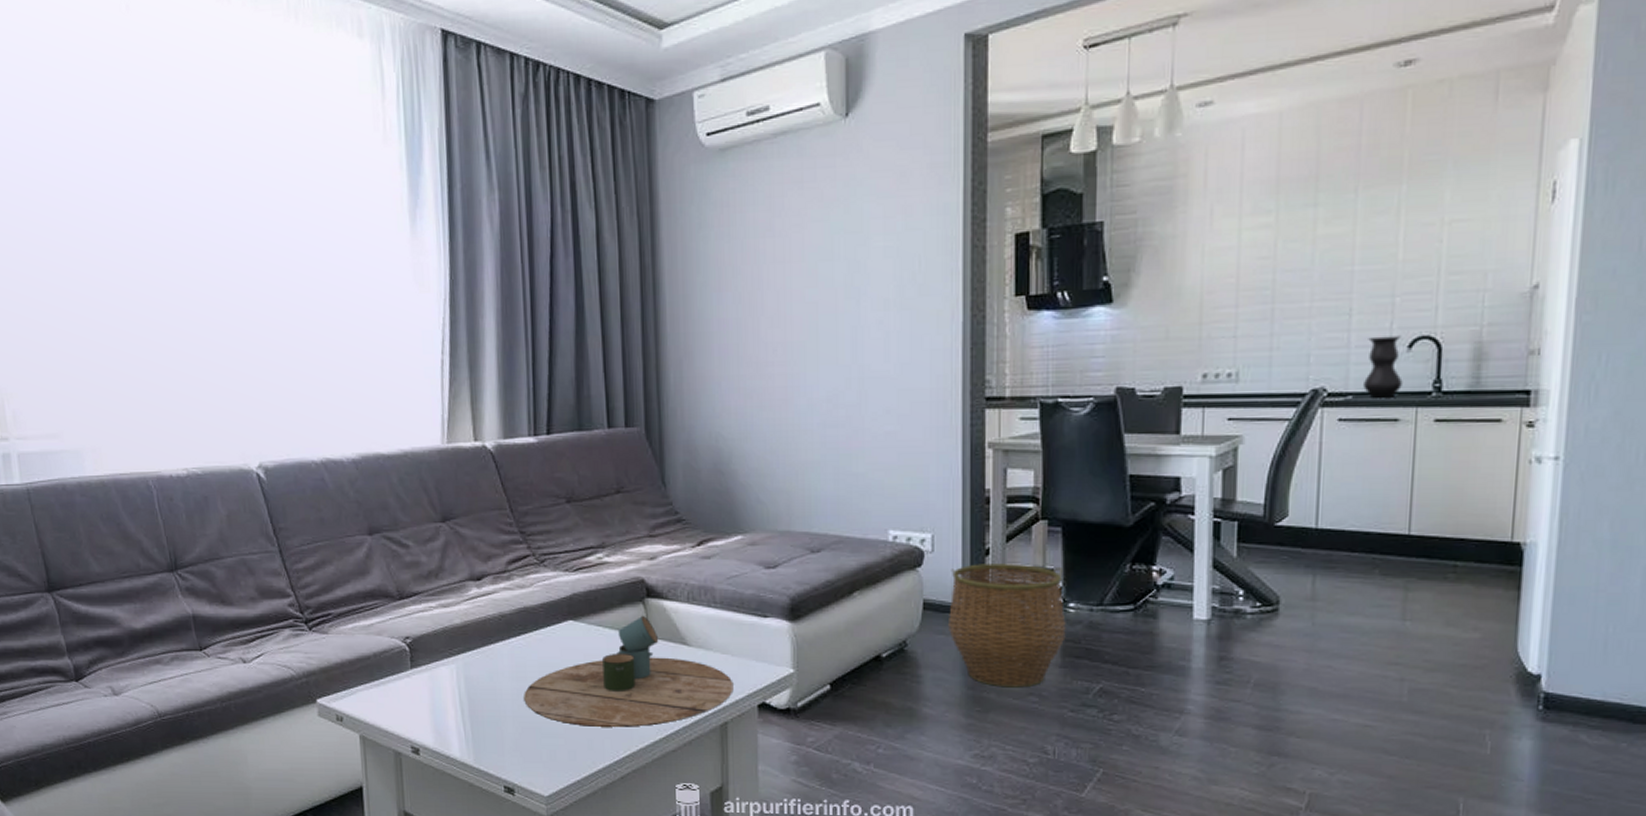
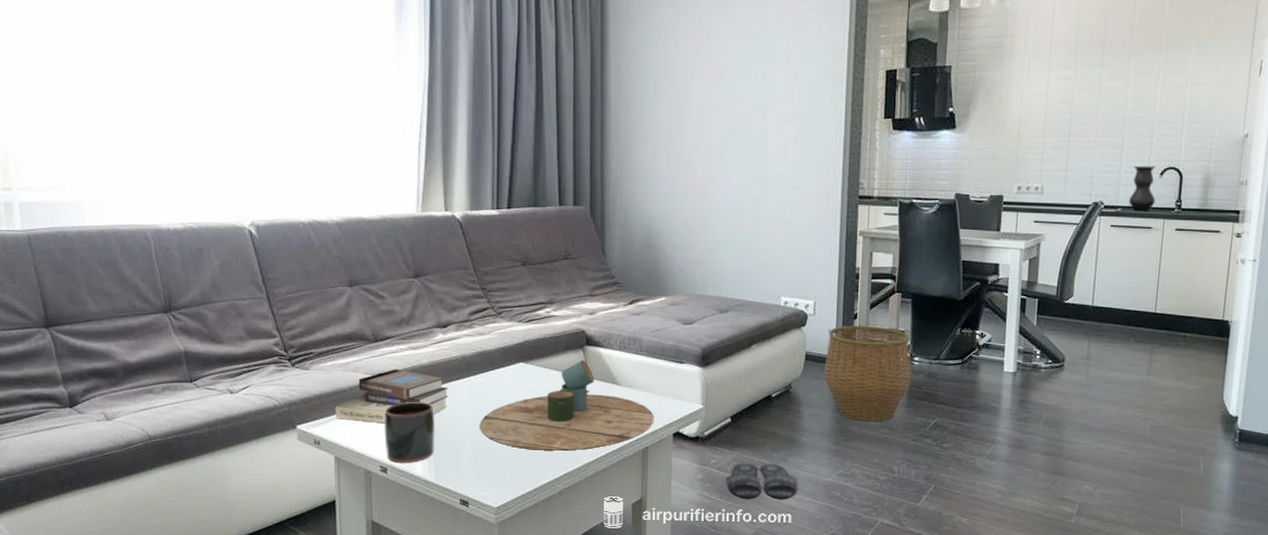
books: none [358,630,487,696] -> present [335,369,449,424]
mug: none [413,669,473,742] -> present [384,401,435,463]
slippers: none [826,740,920,788] -> present [725,462,798,500]

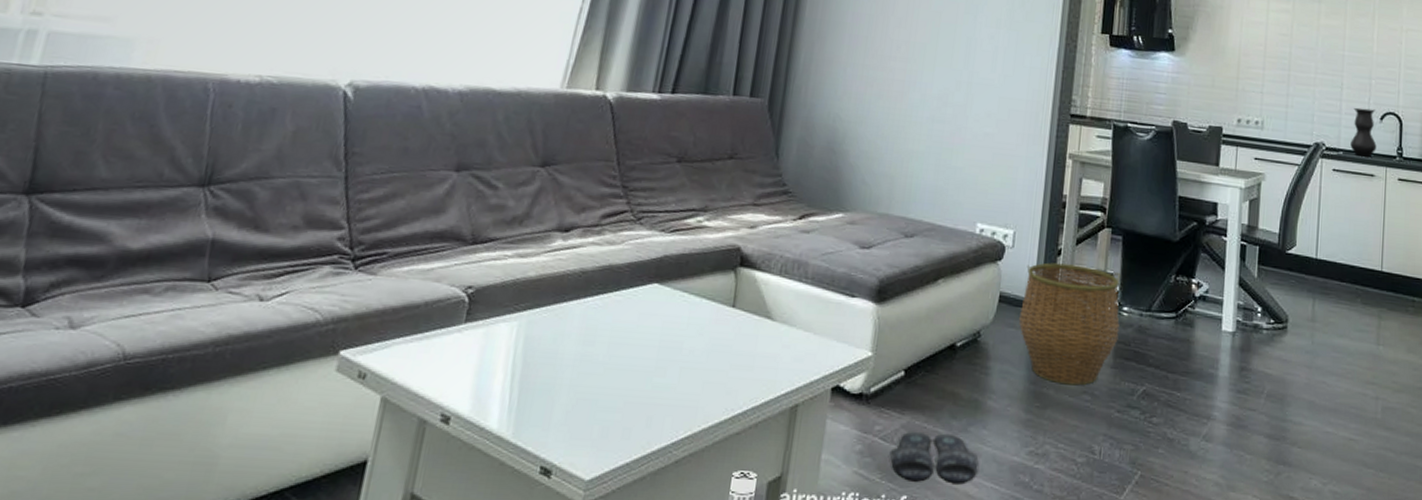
books: present [335,369,449,424] -> none [395,281,556,355]
mug: present [384,401,435,463] -> none [453,325,531,411]
decorative tray: present [480,359,654,451] -> none [586,284,811,405]

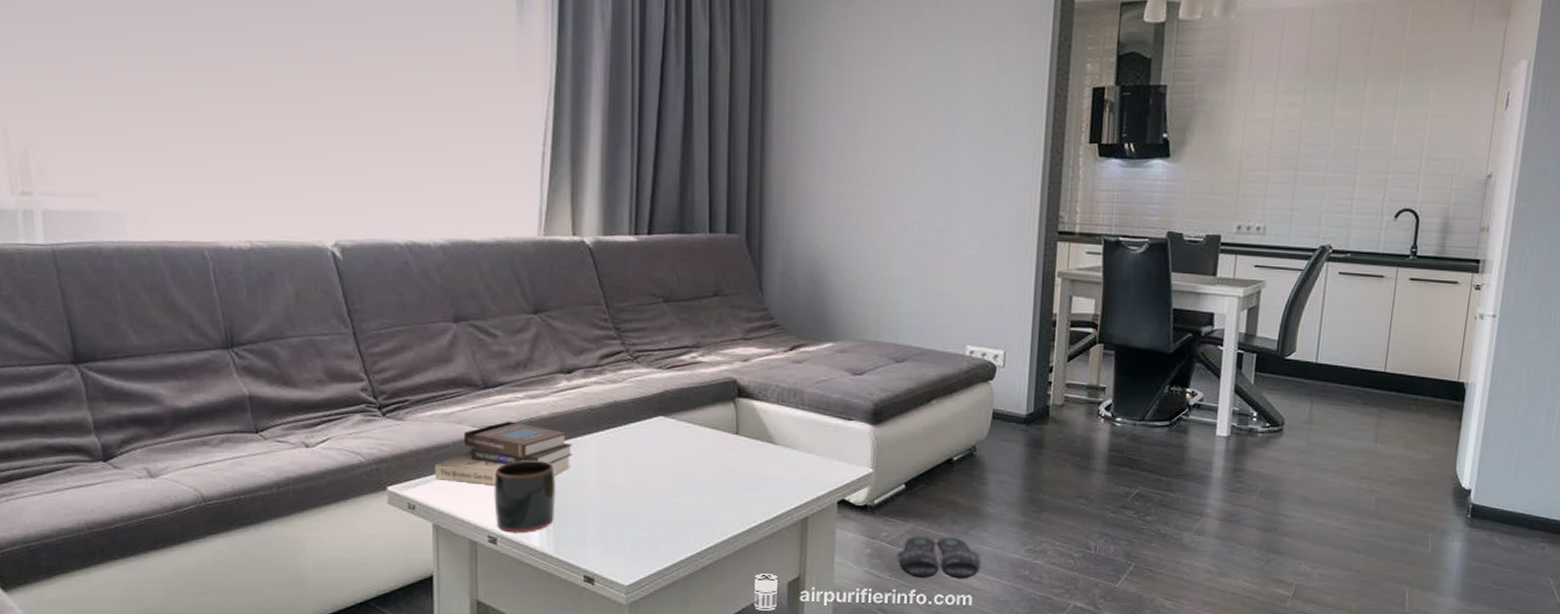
books: none [395,281,556,355] -> present [434,421,573,486]
mug: none [453,325,531,411] -> present [494,459,555,532]
basket: present [1018,262,1120,386] -> none [1012,379,1113,491]
vase: present [1350,107,1377,157] -> none [1359,206,1391,258]

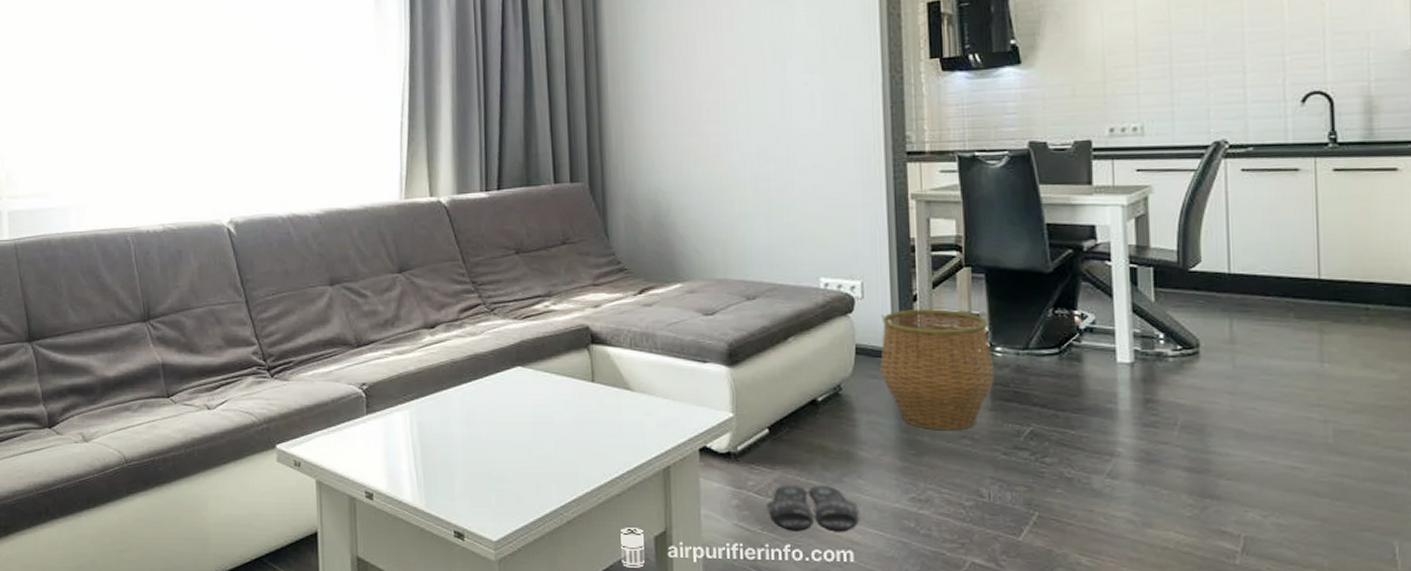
books: present [434,421,573,486] -> none [316,377,439,442]
mug: present [494,459,555,532] -> none [368,414,425,487]
basket: none [1012,379,1113,491] -> present [879,309,995,431]

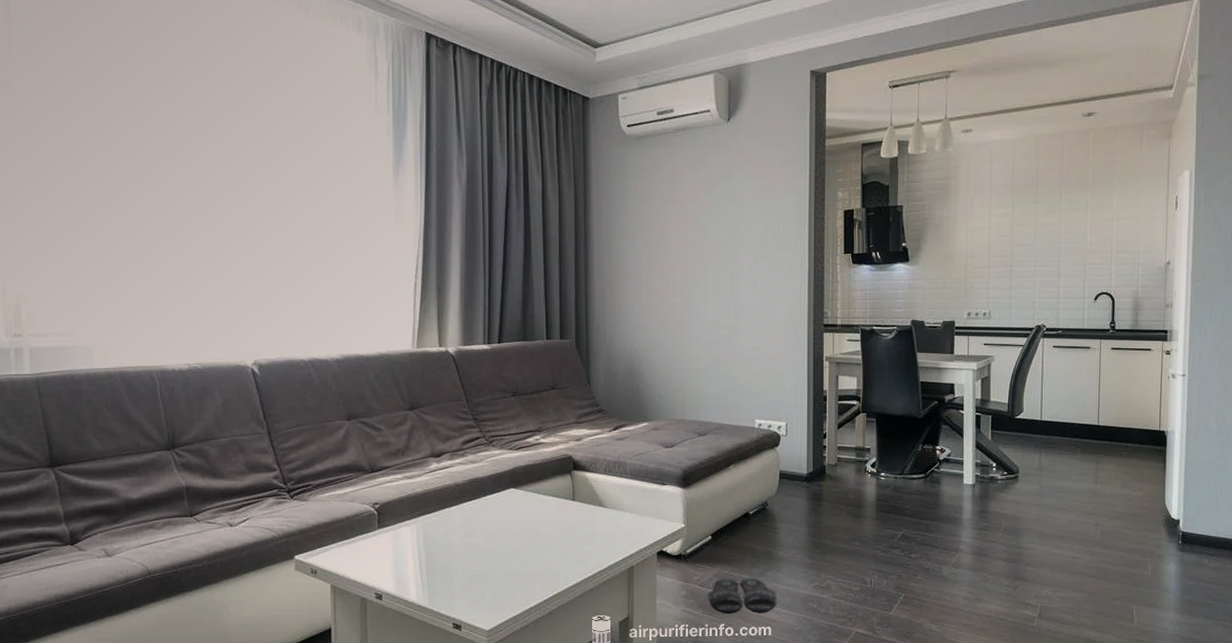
basket: present [879,309,995,431] -> none [796,444,879,535]

